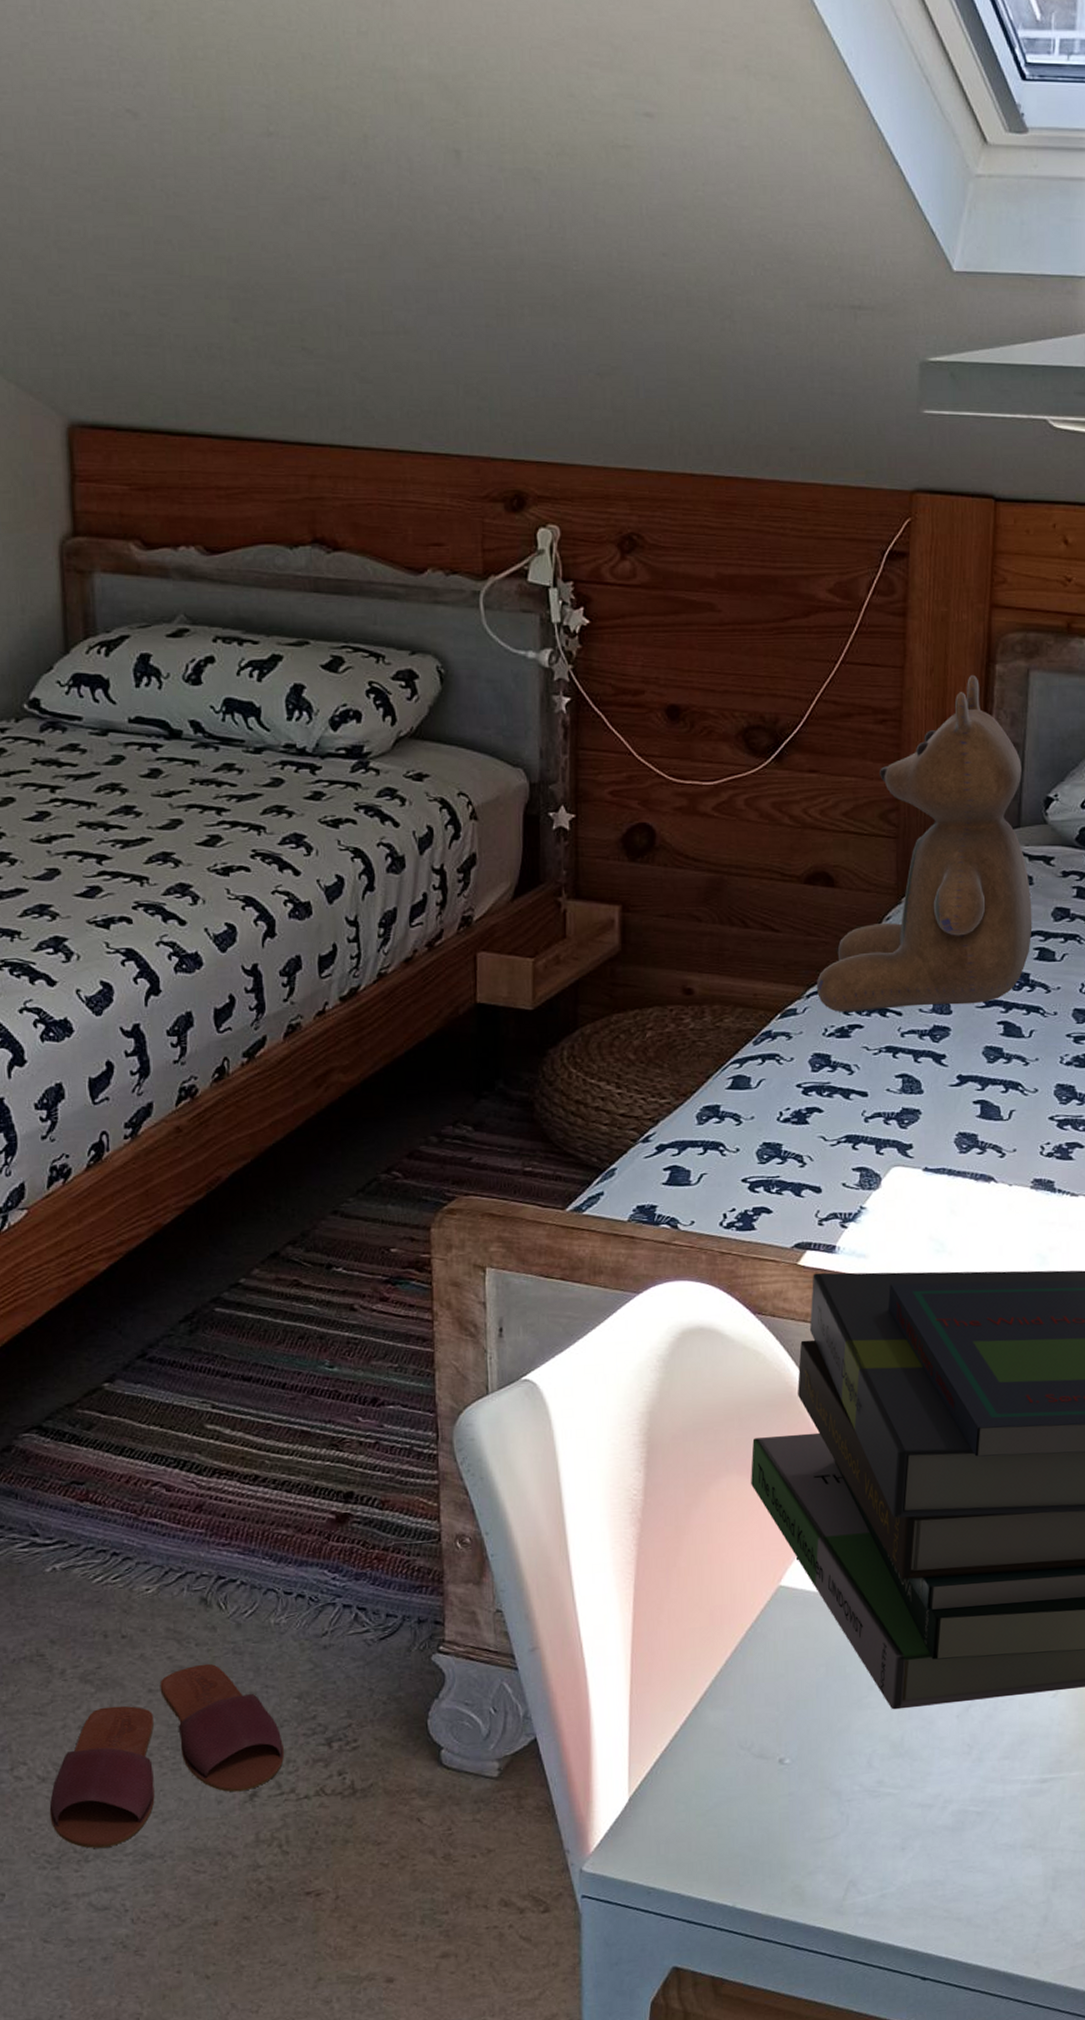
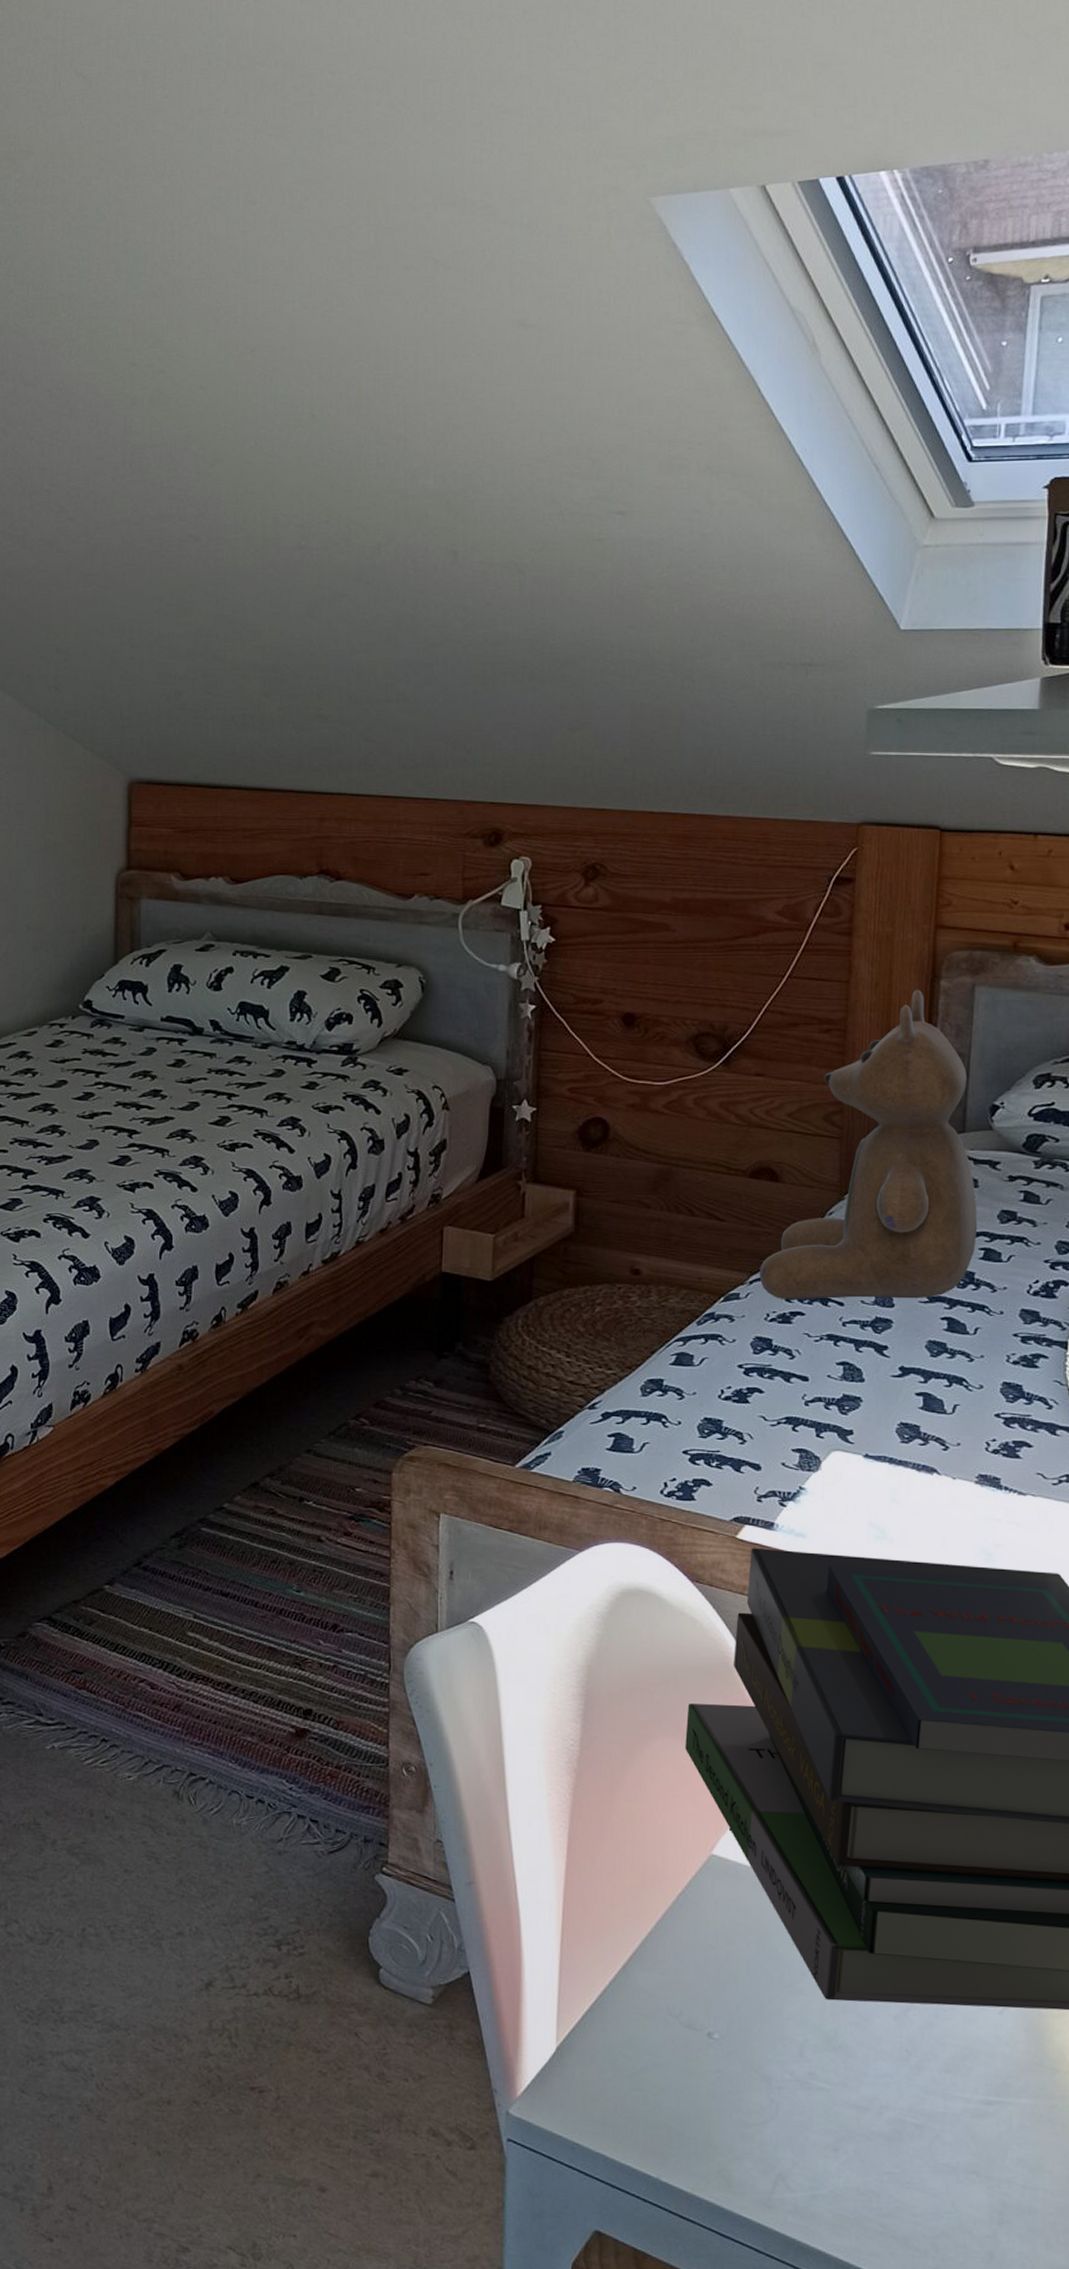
slippers: present [49,1663,285,1849] -> none [34,1852,239,2013]

